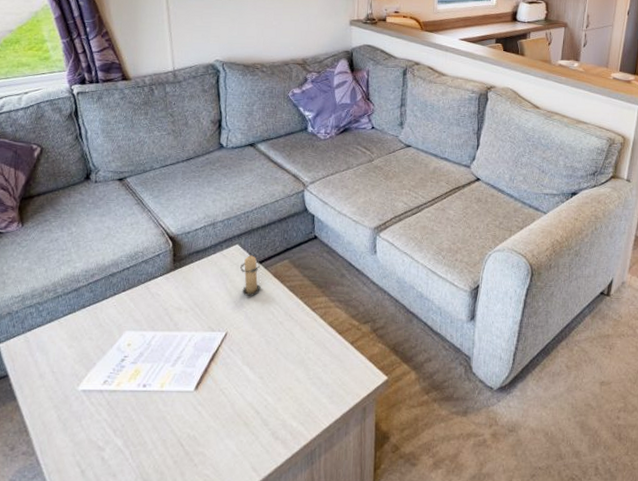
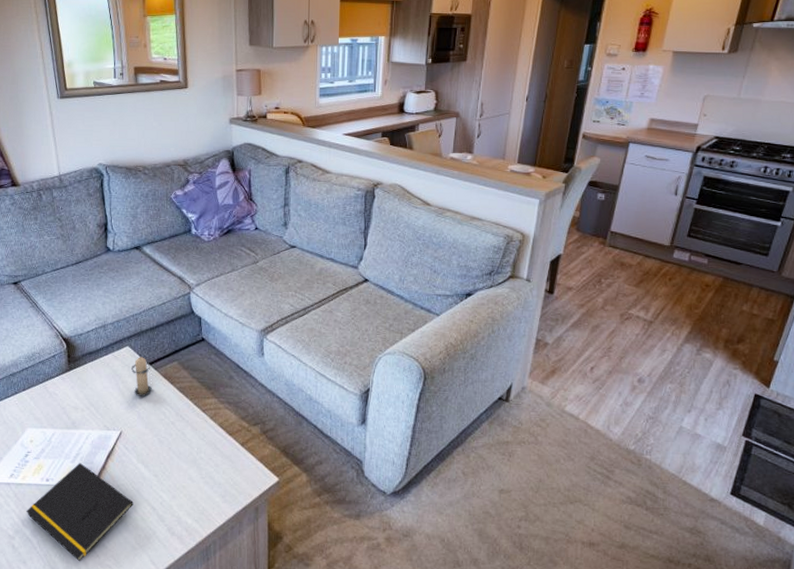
notepad: none [119,367,236,473] -> present [26,463,133,562]

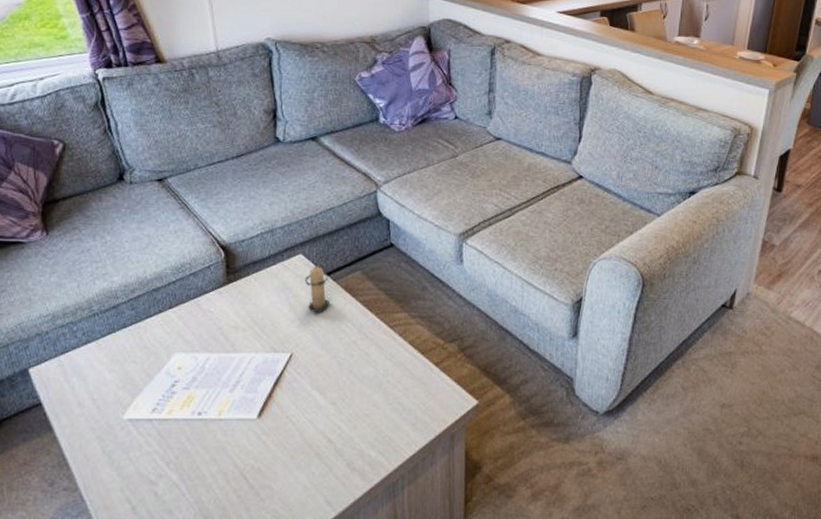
notepad: present [26,463,133,562] -> none [172,392,306,508]

